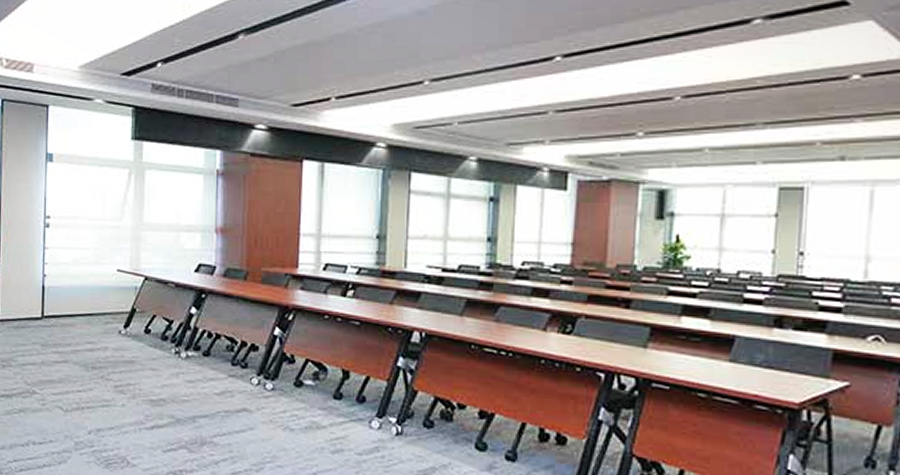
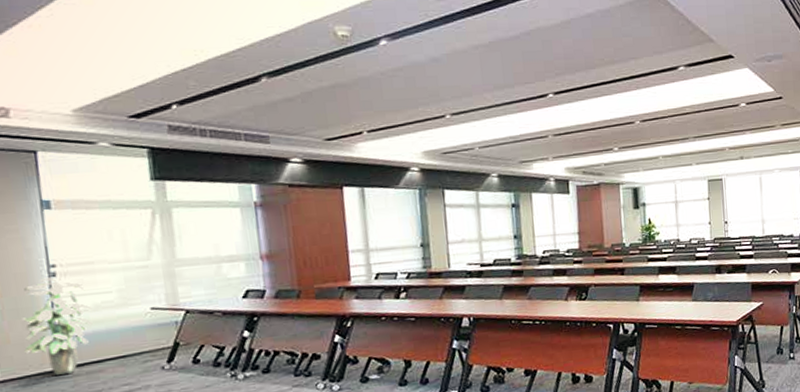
indoor plant: none [19,227,72,323] -> present [22,277,93,375]

